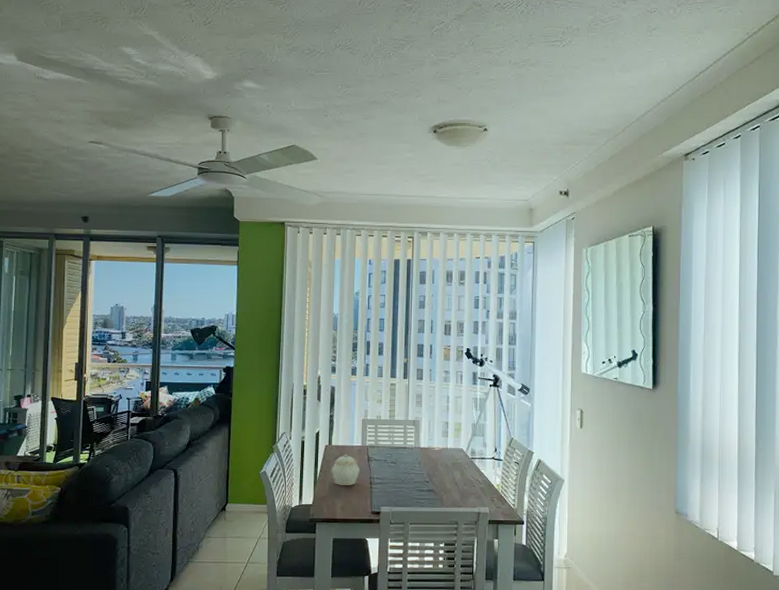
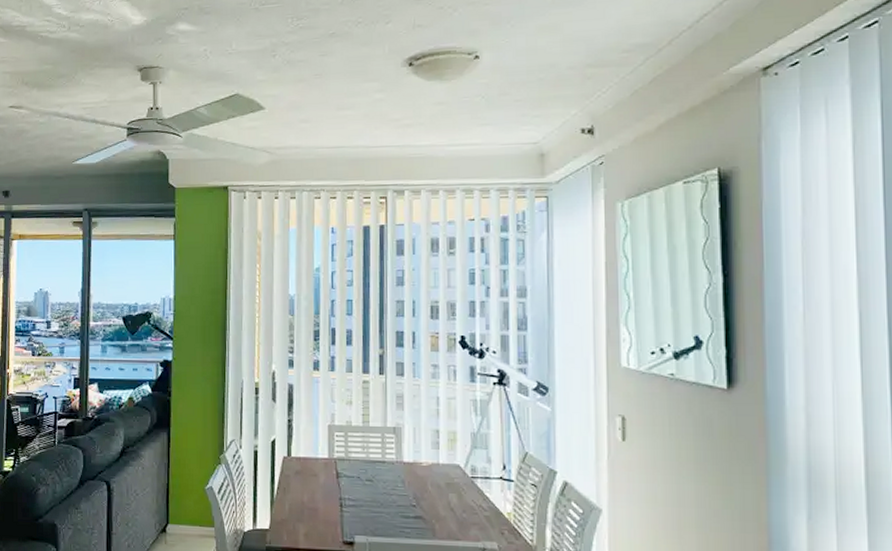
teapot: present [331,453,361,485] -> none [291,467,328,507]

